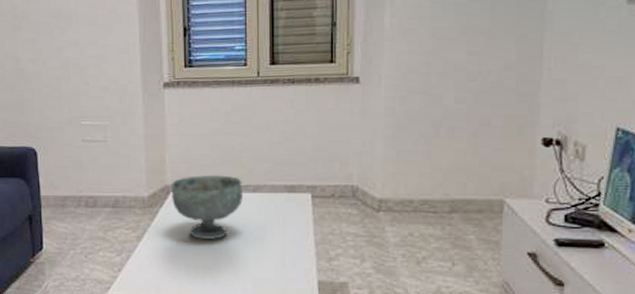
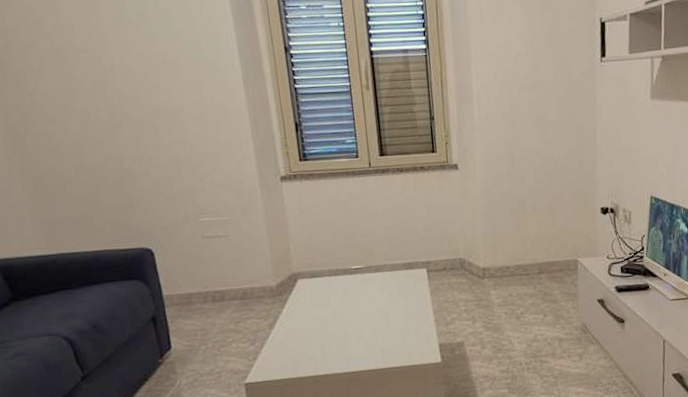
decorative bowl: present [170,174,244,239] -> none [297,258,367,320]

